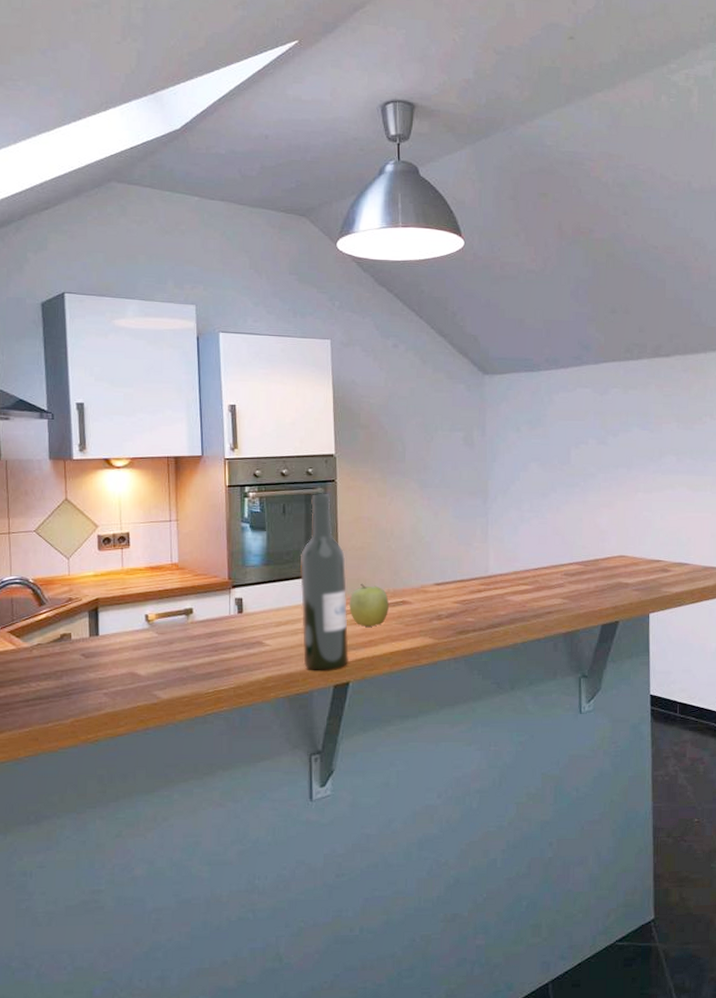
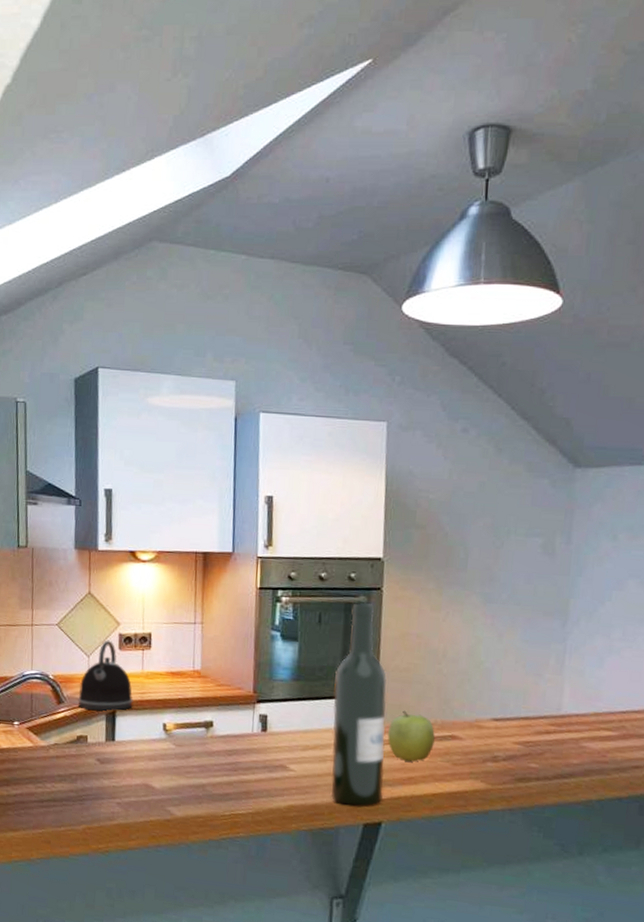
kettle: none [59,542,115,609] -> present [78,640,133,711]

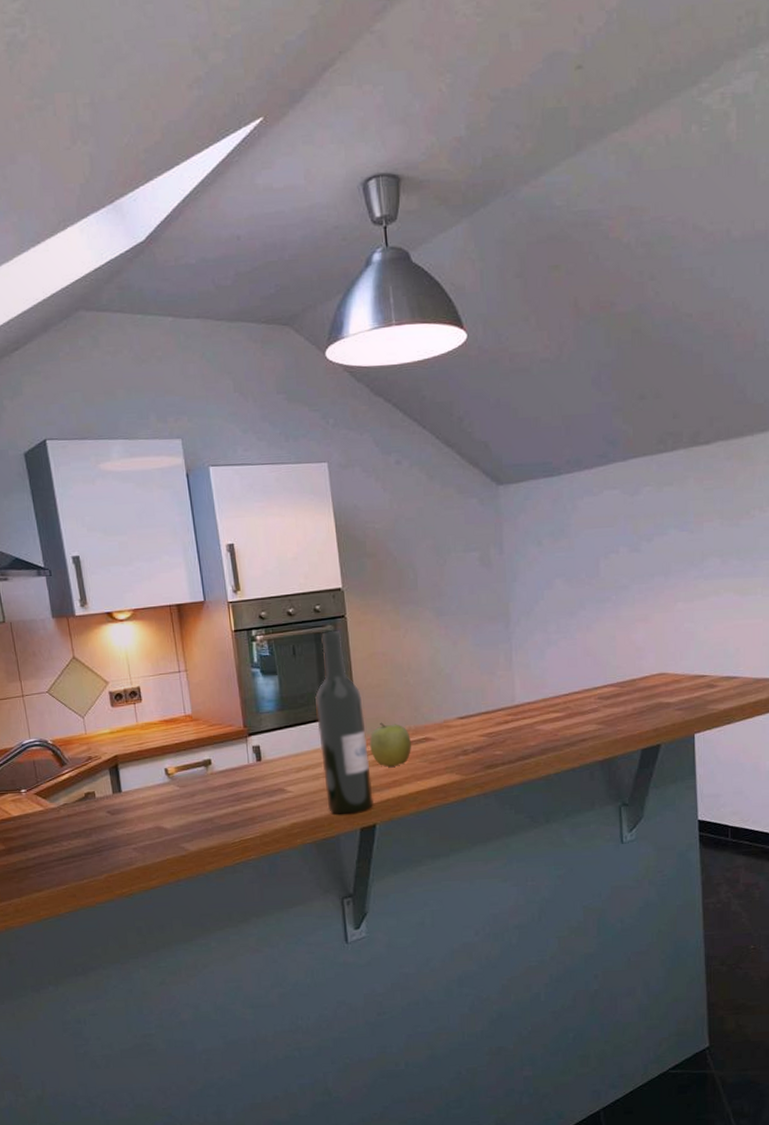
kettle: present [78,640,133,711] -> none [79,699,133,768]

